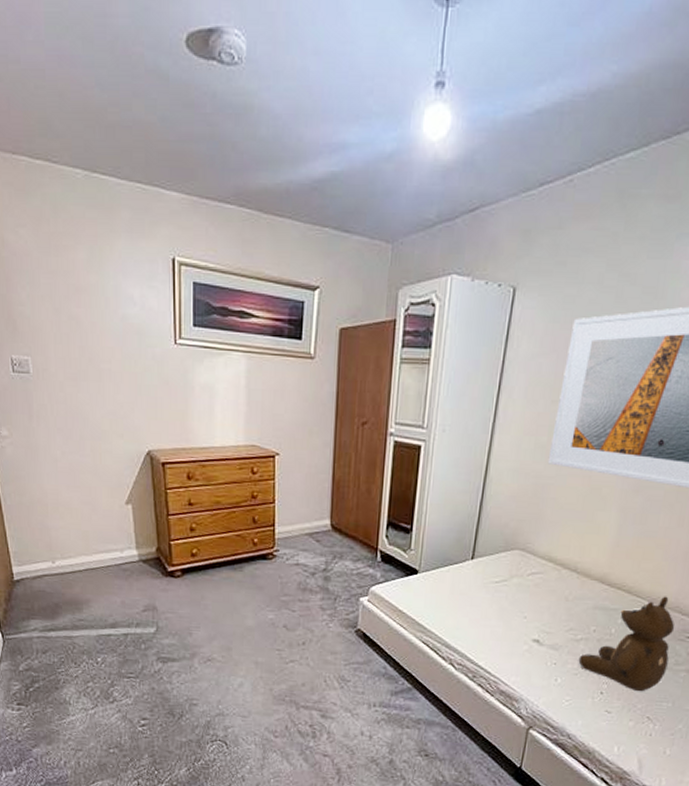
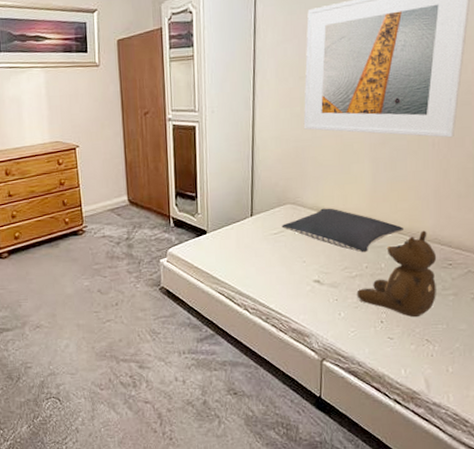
pillow: none [505,558,644,614] -> present [281,208,405,253]

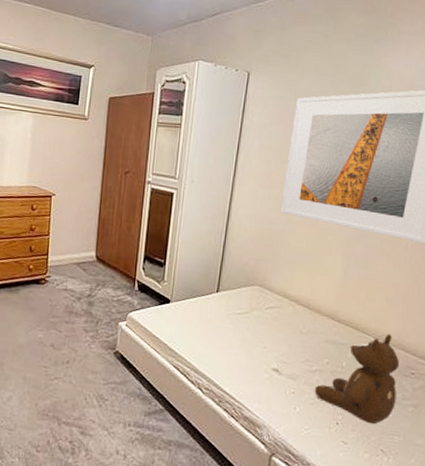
pillow: present [281,208,405,253] -> none [246,295,370,348]

